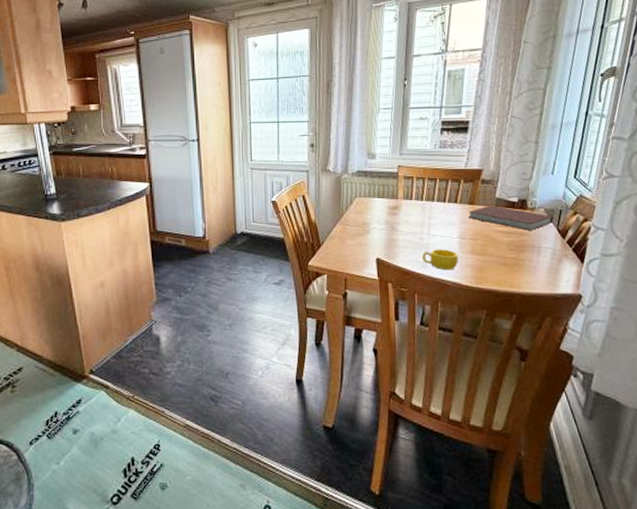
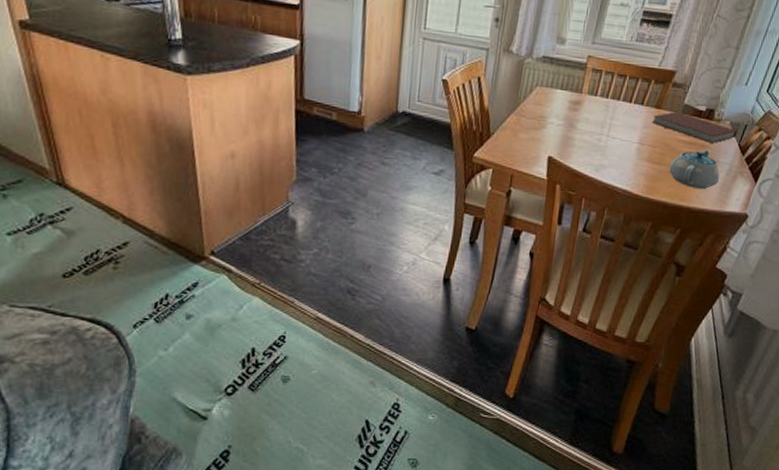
cup: present [422,249,458,271] -> none [597,152,634,177]
teapot: none [493,237,546,275] -> present [669,149,720,190]

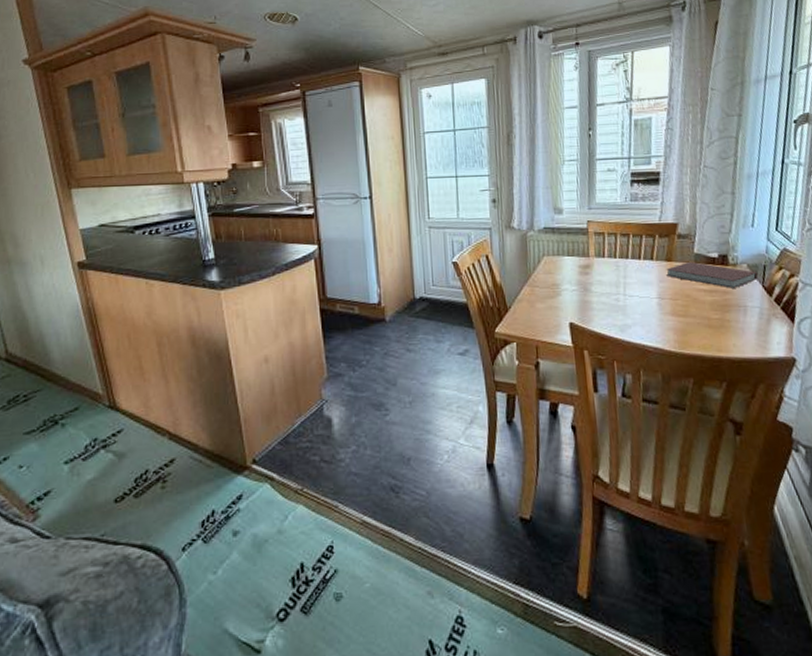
teapot: present [669,149,720,190] -> none [696,295,754,338]

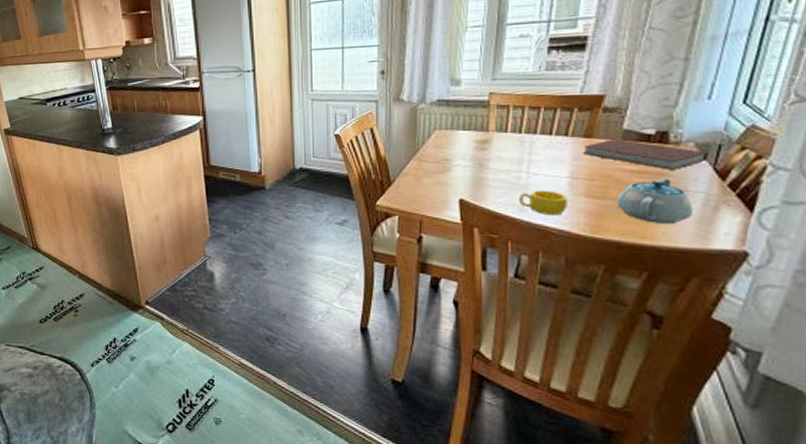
cup: none [619,310,659,335] -> present [519,190,567,216]
teapot: none [696,295,754,338] -> present [617,178,694,225]

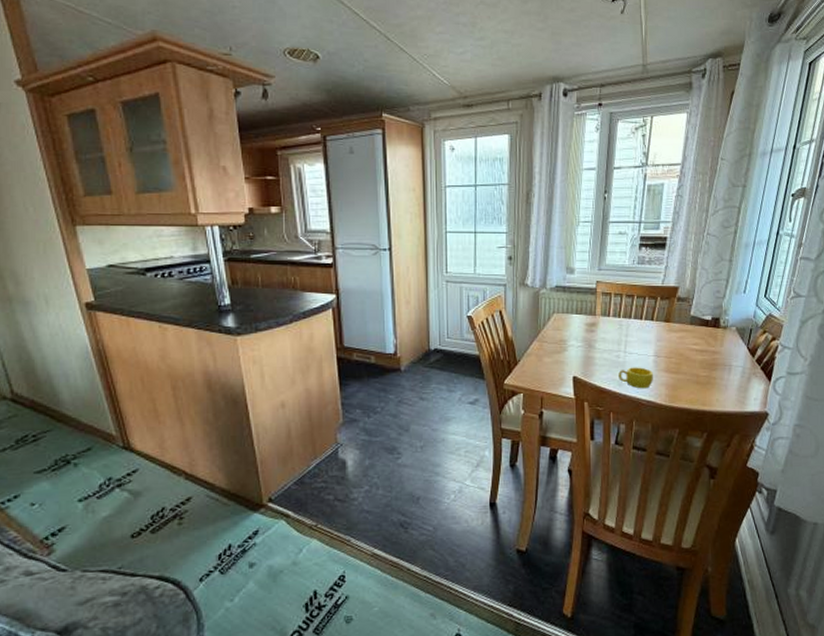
notebook: present [583,138,708,170] -> none [664,323,744,349]
teapot: present [617,178,694,225] -> none [687,355,736,393]

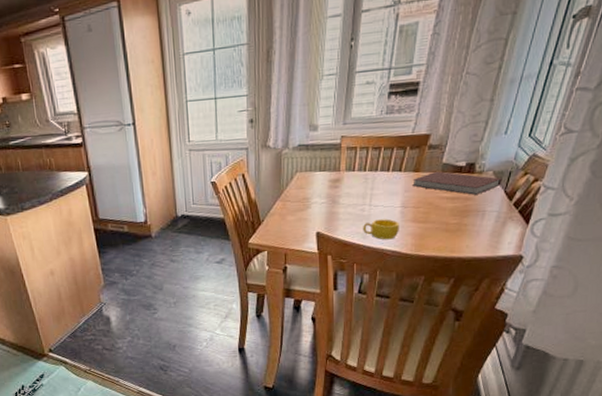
notebook: none [664,323,744,349] -> present [412,171,501,195]

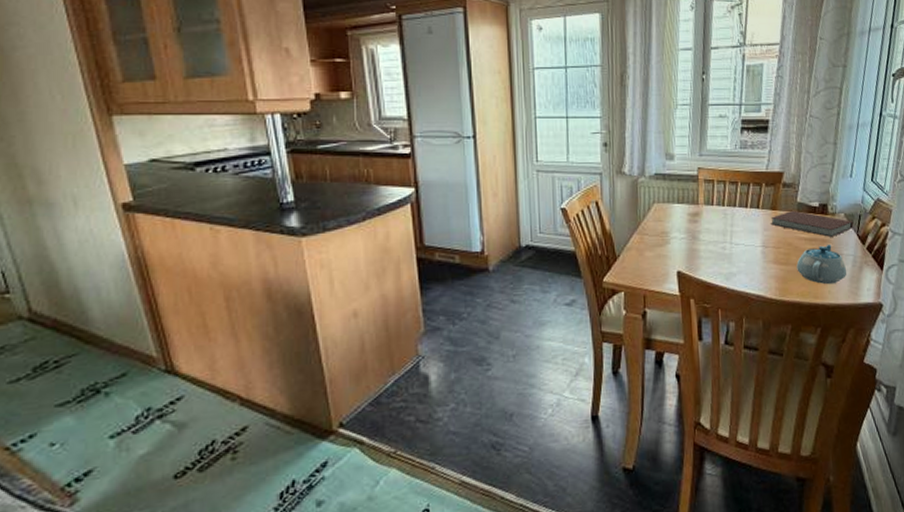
cup: present [363,219,399,240] -> none [725,259,762,283]
teapot: none [435,201,489,240] -> present [796,244,847,285]

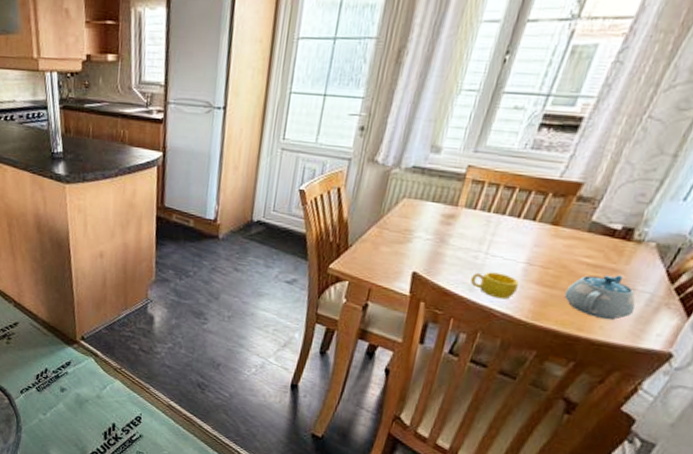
cup: none [725,259,762,283] -> present [471,271,519,299]
notebook: present [770,210,853,237] -> none [546,229,666,268]

